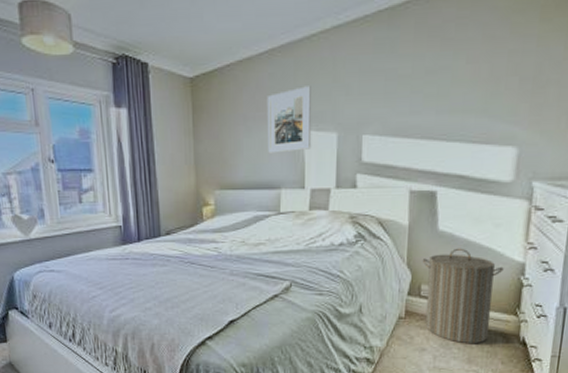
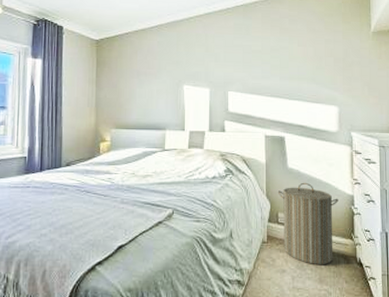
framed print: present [267,86,312,154] -> none [155,53,190,102]

